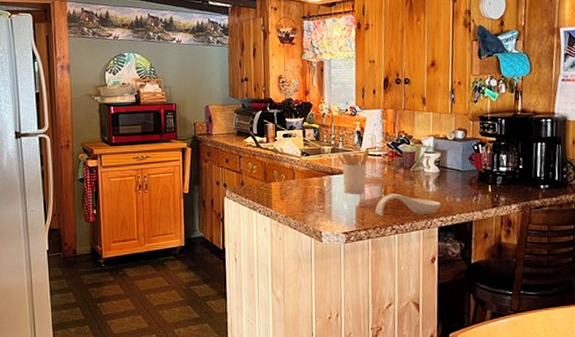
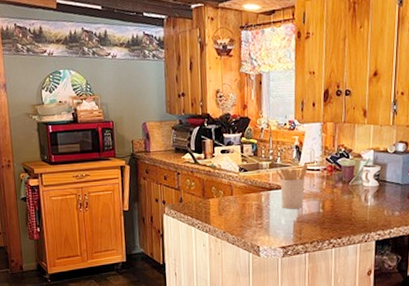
spoon rest: present [374,193,441,216] -> none [312,208,379,231]

